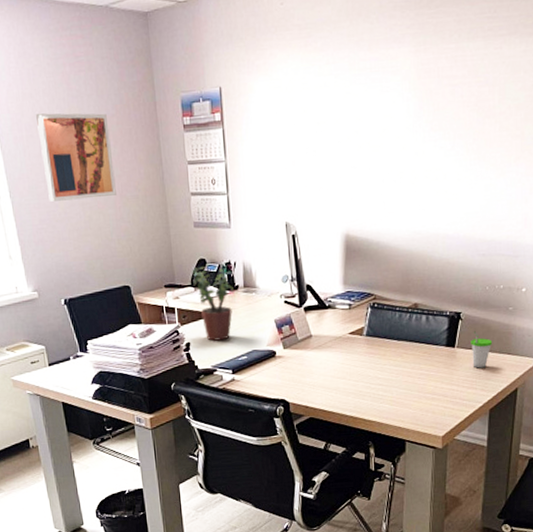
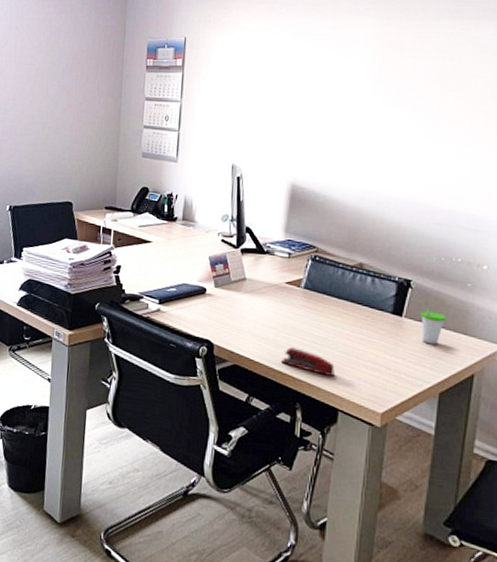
wall art: present [36,113,116,202] -> none [14,43,79,120]
potted plant: present [192,267,235,341] -> none [132,194,173,269]
stapler: none [352,392,400,413] -> present [281,347,335,376]

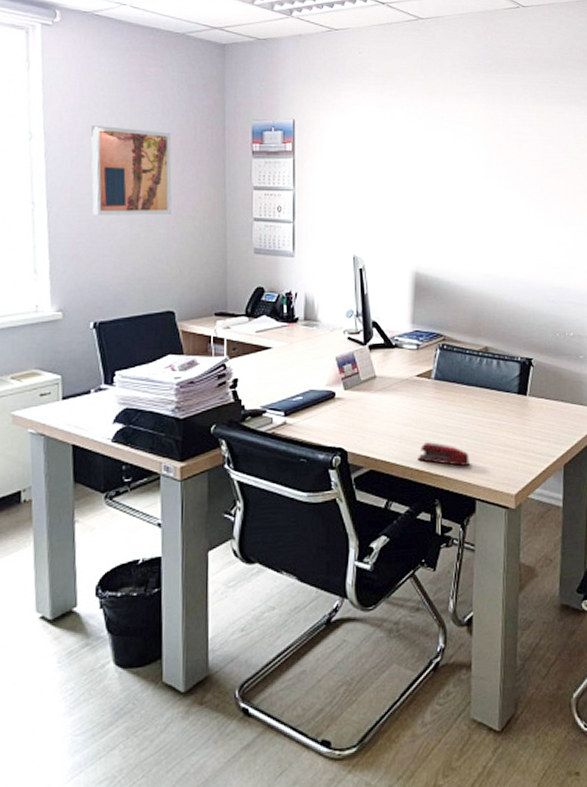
wall art: none [14,43,79,120] -> present [91,126,172,215]
cup: present [421,303,447,345] -> none [542,379,565,419]

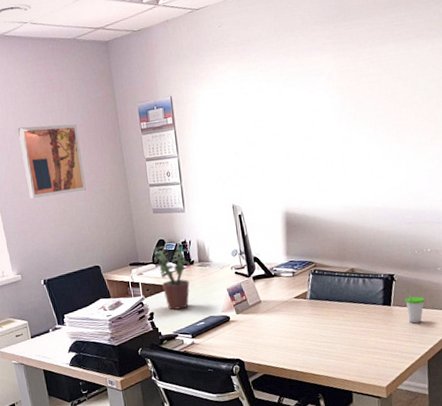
potted plant: none [247,296,294,378] -> present [153,246,191,310]
stapler: present [418,442,470,466] -> none [301,349,345,367]
cup: none [542,379,565,419] -> present [405,290,426,324]

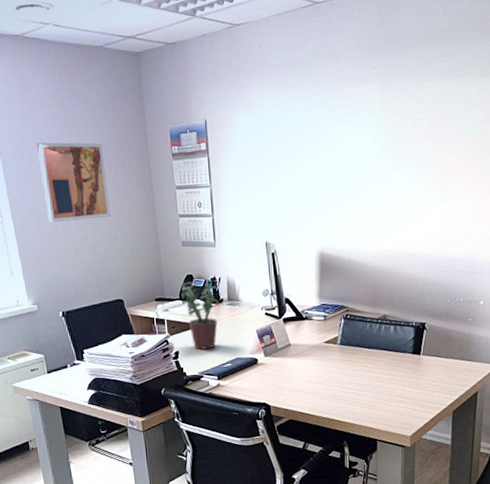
cup: present [405,290,426,324] -> none [435,340,455,374]

